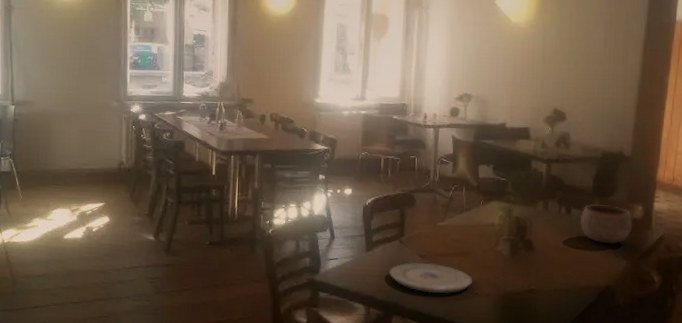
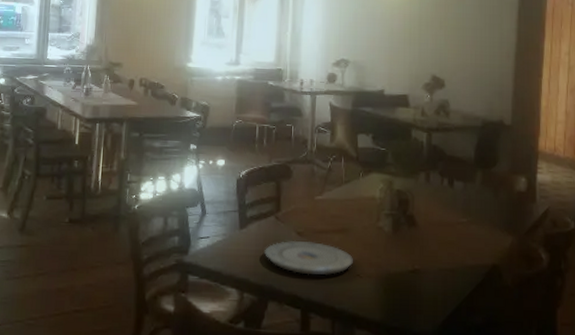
bowl: present [579,204,633,245] -> none [462,176,517,219]

